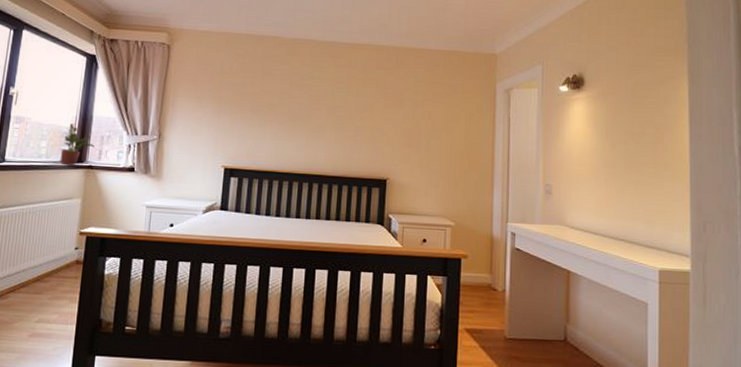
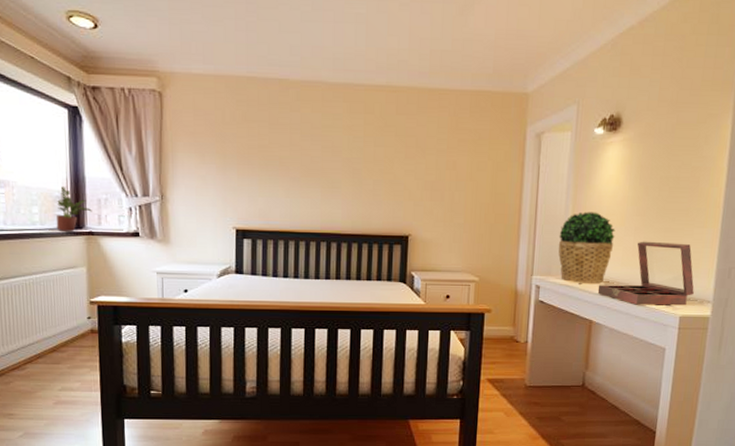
potted plant: none [531,162,586,234] -> present [558,212,616,285]
jewelry box: none [573,192,671,259] -> present [597,241,694,306]

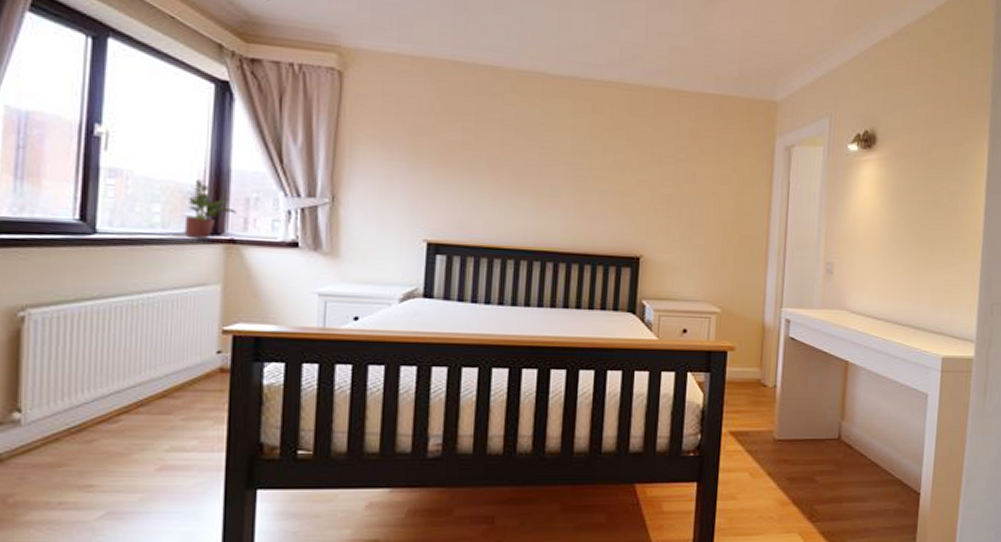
potted plant: present [558,212,616,285] -> none [810,236,872,320]
jewelry box: present [597,241,694,306] -> none [853,271,956,345]

